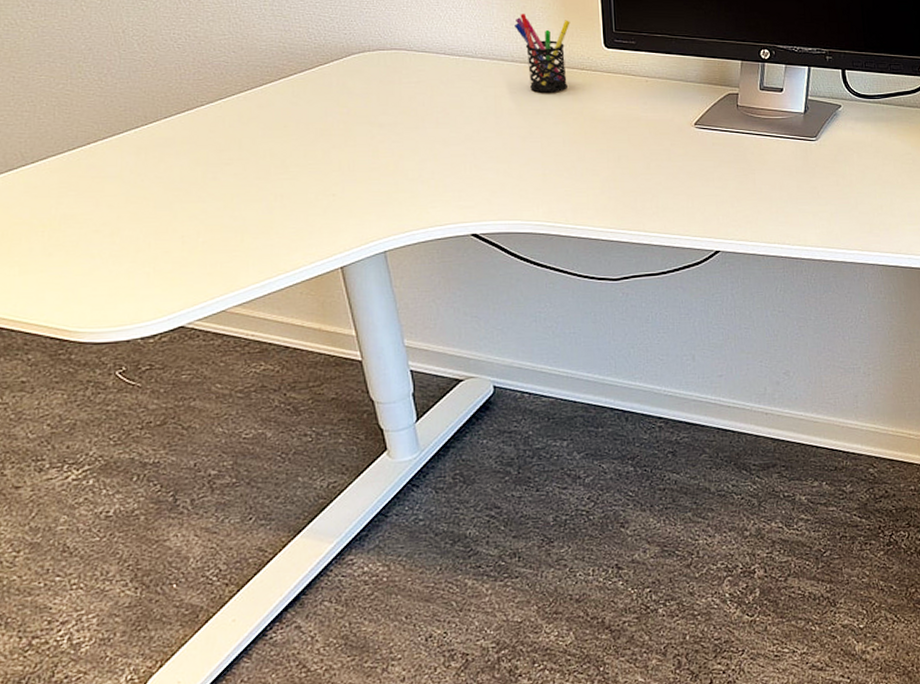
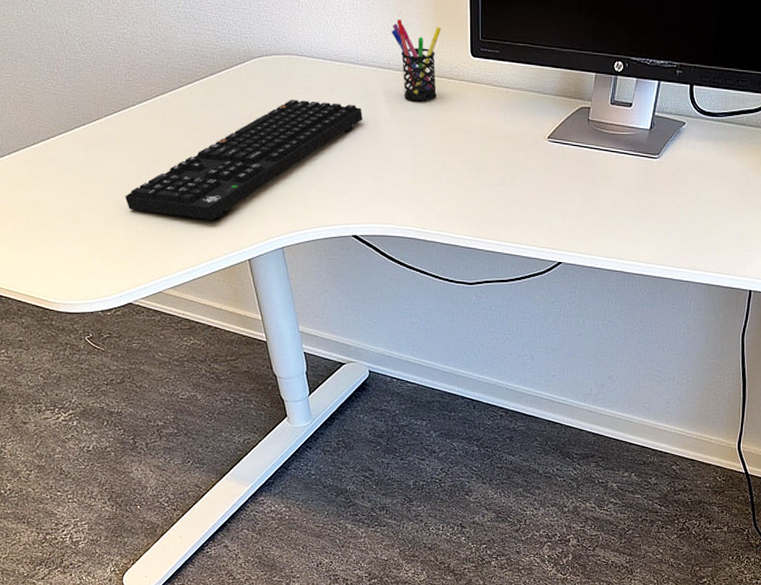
keyboard: none [184,95,482,226] -> present [125,100,362,220]

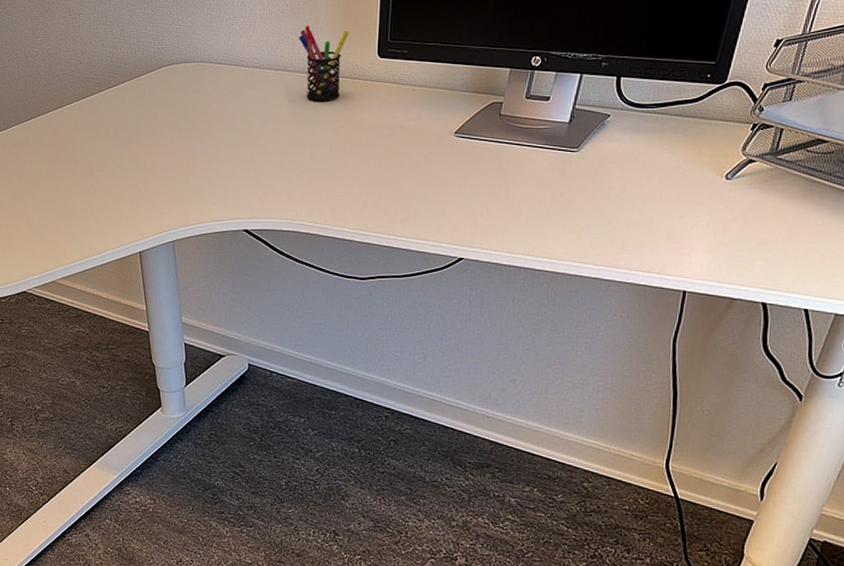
keyboard: present [125,100,362,220] -> none [31,103,264,215]

